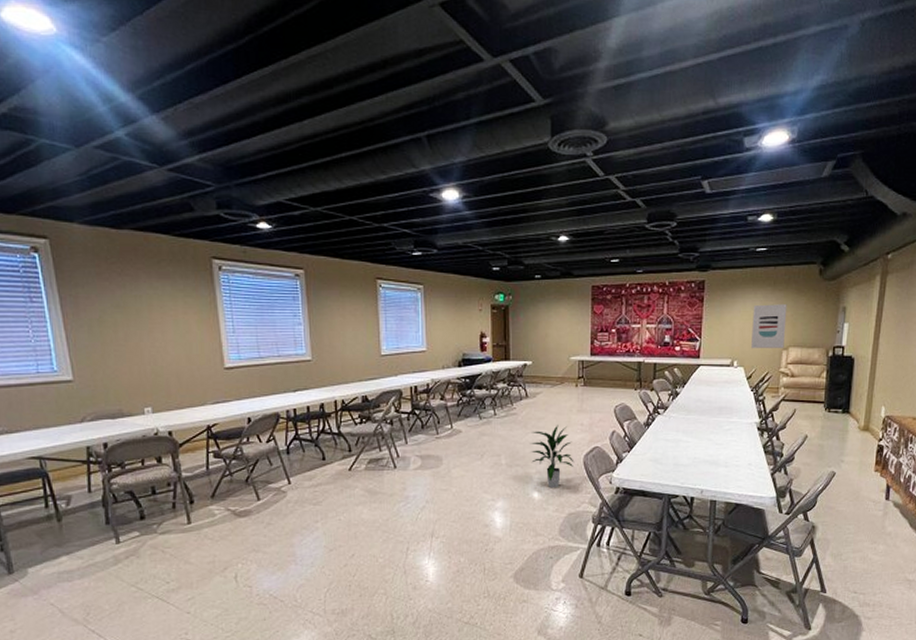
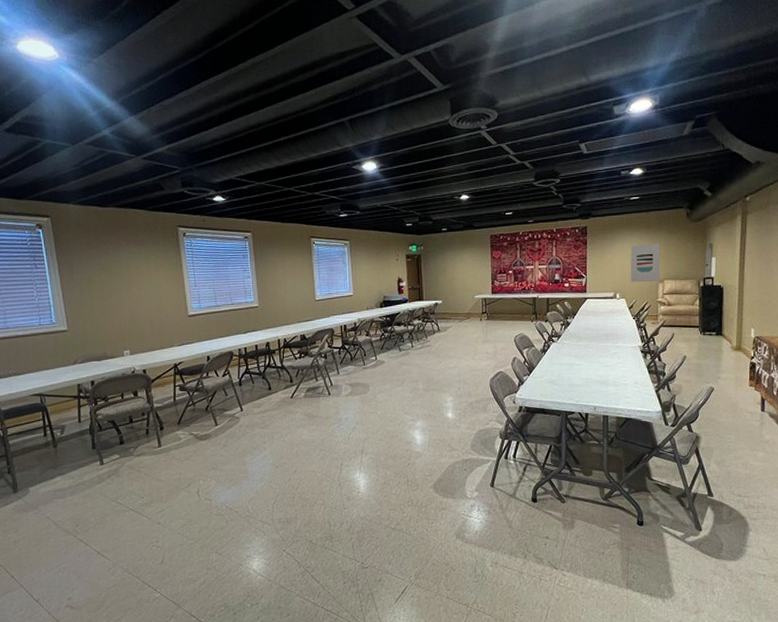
indoor plant: present [530,425,575,487] -> none [443,354,482,408]

